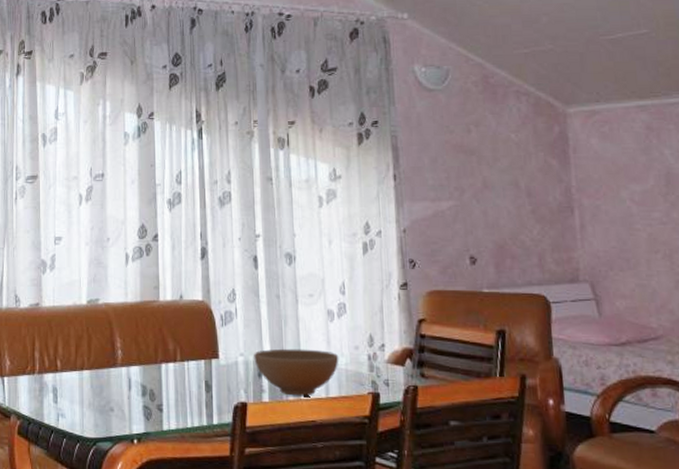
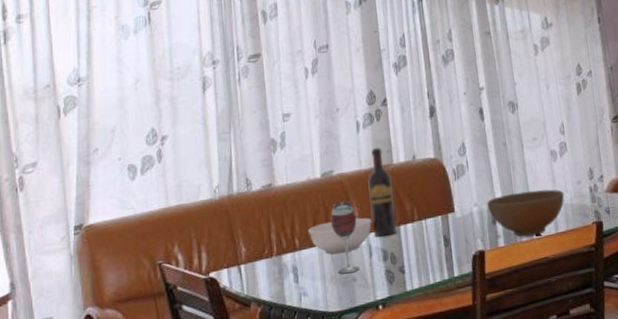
bowl: none [70,349,133,381] -> present [307,217,372,254]
wineglass: none [93,331,119,403] -> present [330,201,360,274]
wine bottle: none [133,281,157,373] -> present [368,147,397,238]

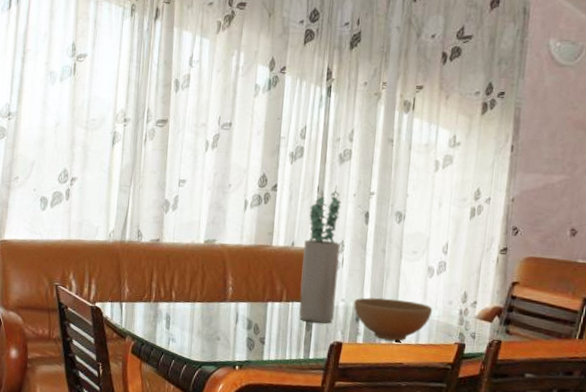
bowl: present [307,217,372,254] -> none [184,283,243,314]
wineglass: present [330,201,360,274] -> none [205,269,230,332]
wine bottle: present [368,147,397,238] -> none [242,227,269,309]
vase: none [424,88,470,237] -> present [299,186,342,324]

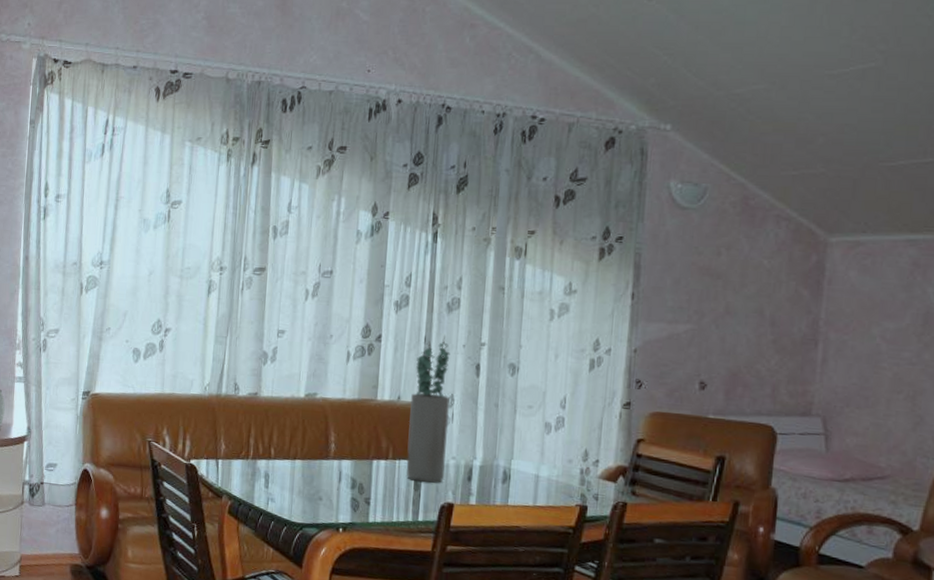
bowl: present [354,297,433,342] -> none [465,455,551,503]

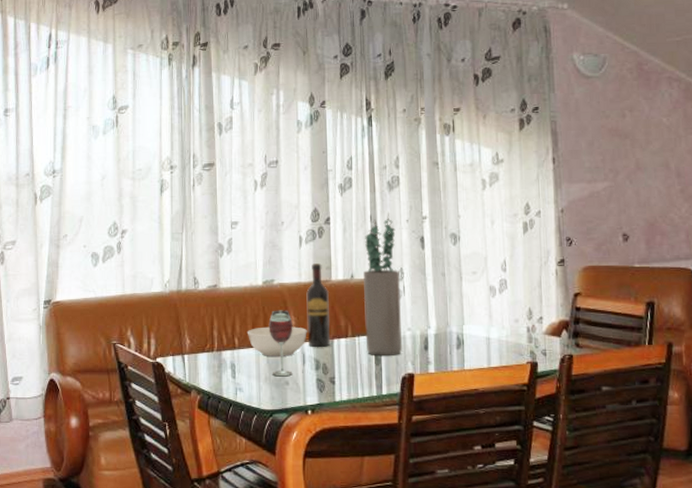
bowl: none [284,440,346,472] -> present [247,327,307,356]
wineglass: none [306,424,332,492] -> present [268,310,293,377]
wine bottle: none [346,380,374,467] -> present [306,262,330,348]

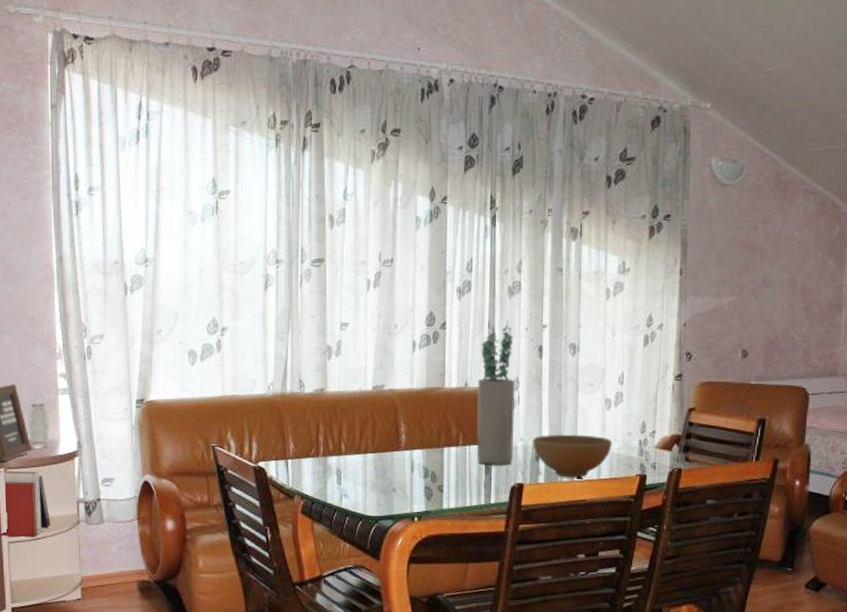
bowl: present [247,327,307,356] -> none [354,433,417,464]
wineglass: present [268,310,293,377] -> none [377,416,403,484]
wine bottle: present [306,262,330,348] -> none [417,369,442,456]
bowl: none [420,323,500,367] -> present [533,434,613,478]

